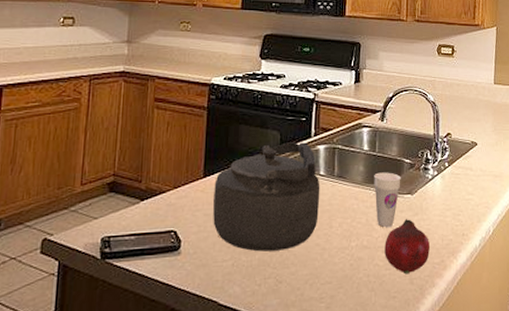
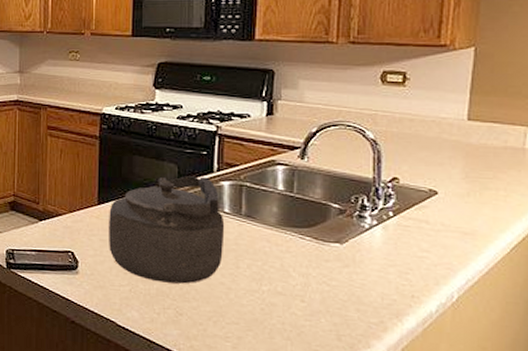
cup: present [374,172,401,227] -> none [291,215,327,276]
fruit: present [385,219,430,275] -> none [304,270,364,330]

